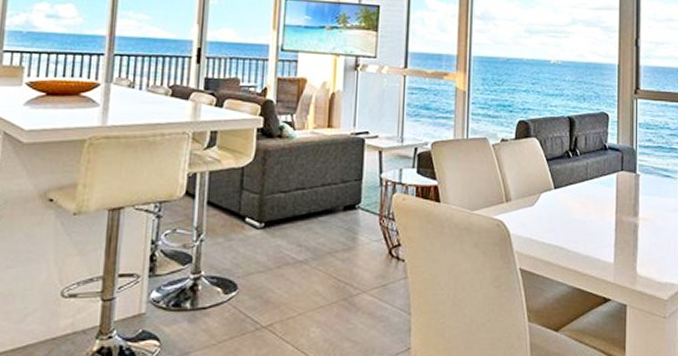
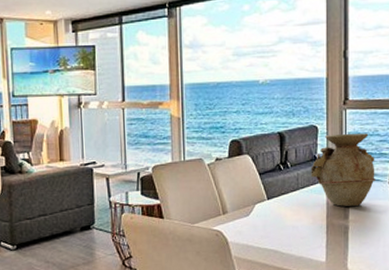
vase: none [600,123,667,202] -> present [311,133,376,207]

